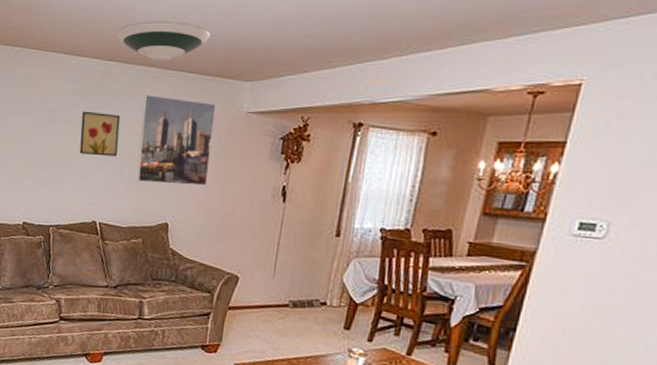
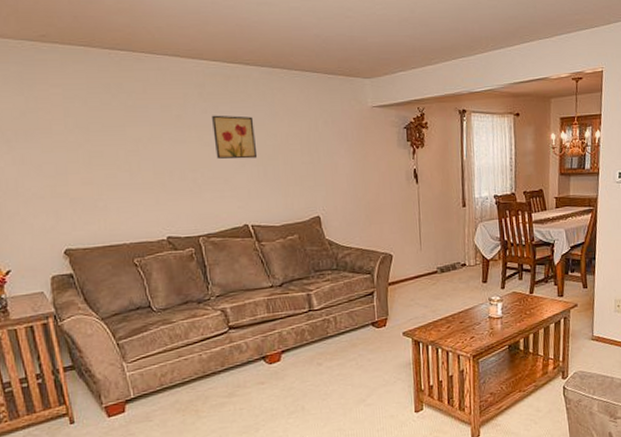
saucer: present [116,21,211,62] -> none [232,23,326,63]
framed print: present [136,95,216,186] -> none [273,95,349,180]

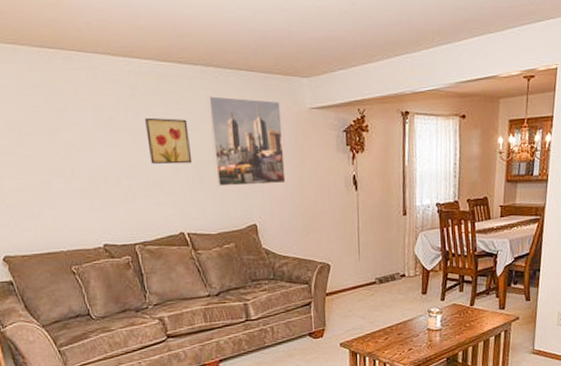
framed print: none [273,95,349,180] -> present [207,96,286,187]

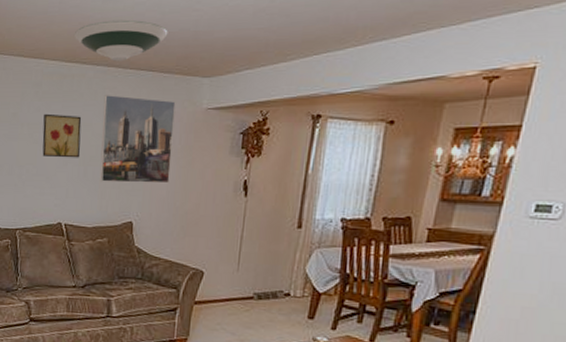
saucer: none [164,17,262,61] -> present [74,19,168,62]

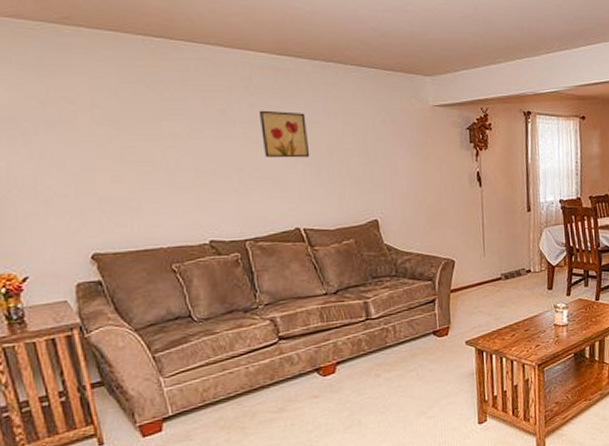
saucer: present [74,19,168,62] -> none [282,13,384,57]
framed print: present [99,95,176,184] -> none [327,91,409,181]

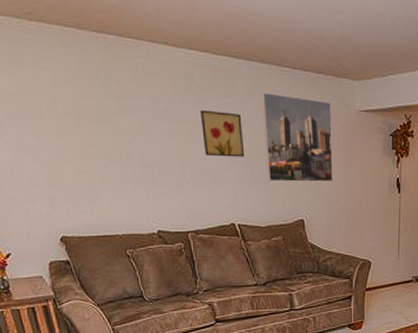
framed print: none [327,91,409,181] -> present [261,93,333,182]

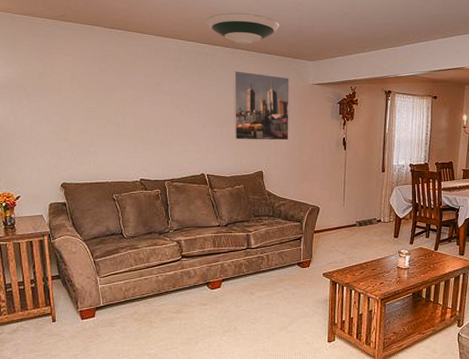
wall art: present [200,109,245,157] -> none [183,84,217,121]
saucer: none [221,13,317,59] -> present [205,12,280,45]

